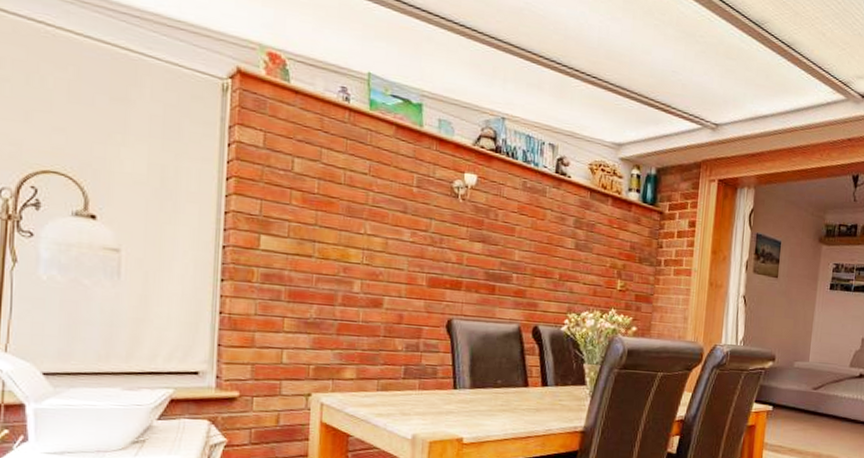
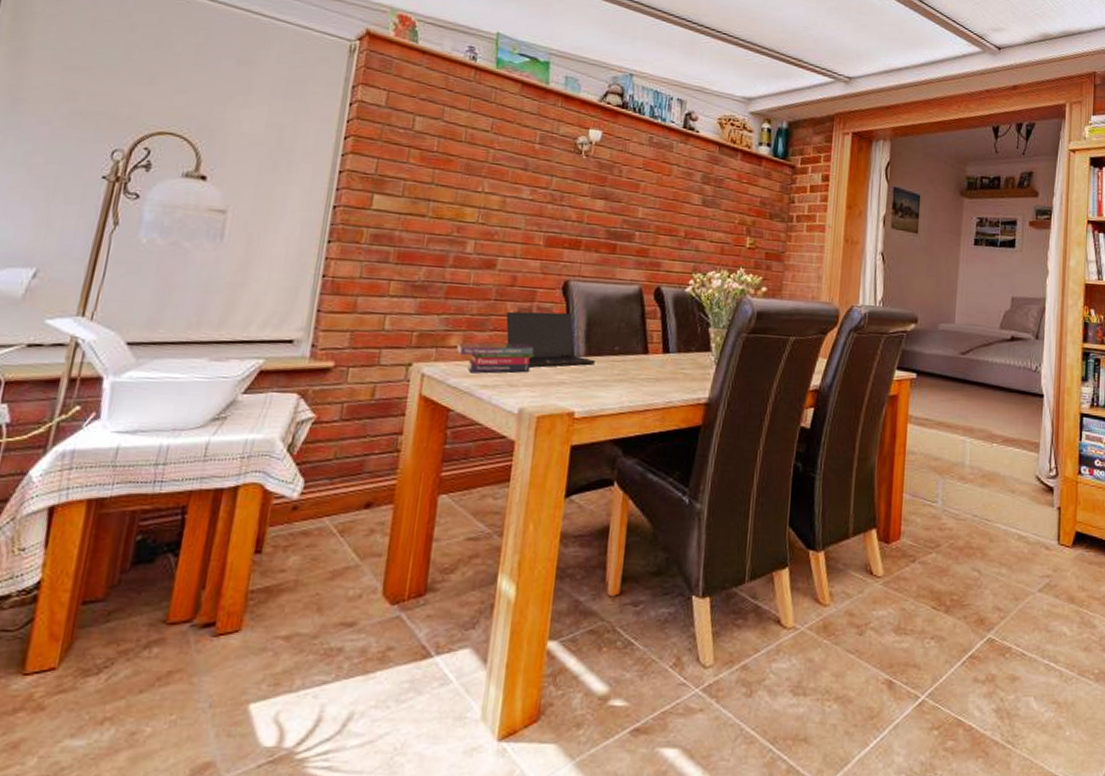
books: none [352,375,423,403] -> present [457,342,534,373]
laptop: none [395,347,480,399] -> present [506,311,595,368]

